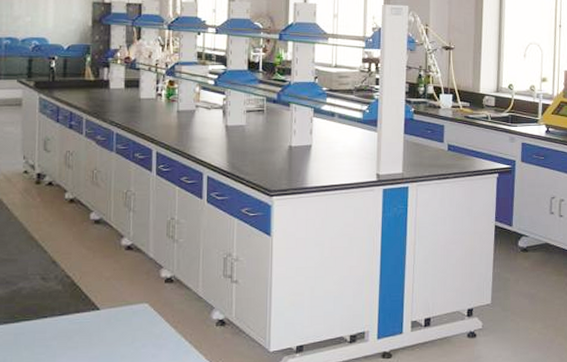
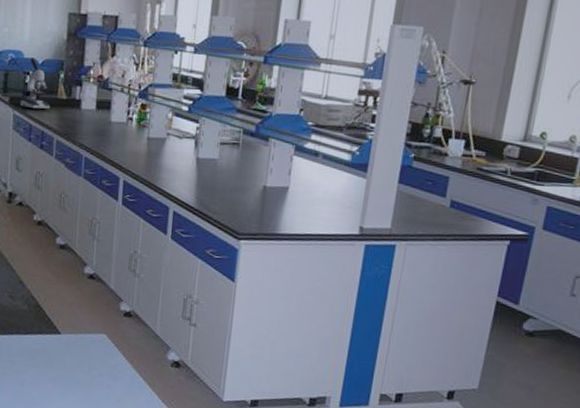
microscope: none [46,44,78,92] -> present [20,58,51,110]

